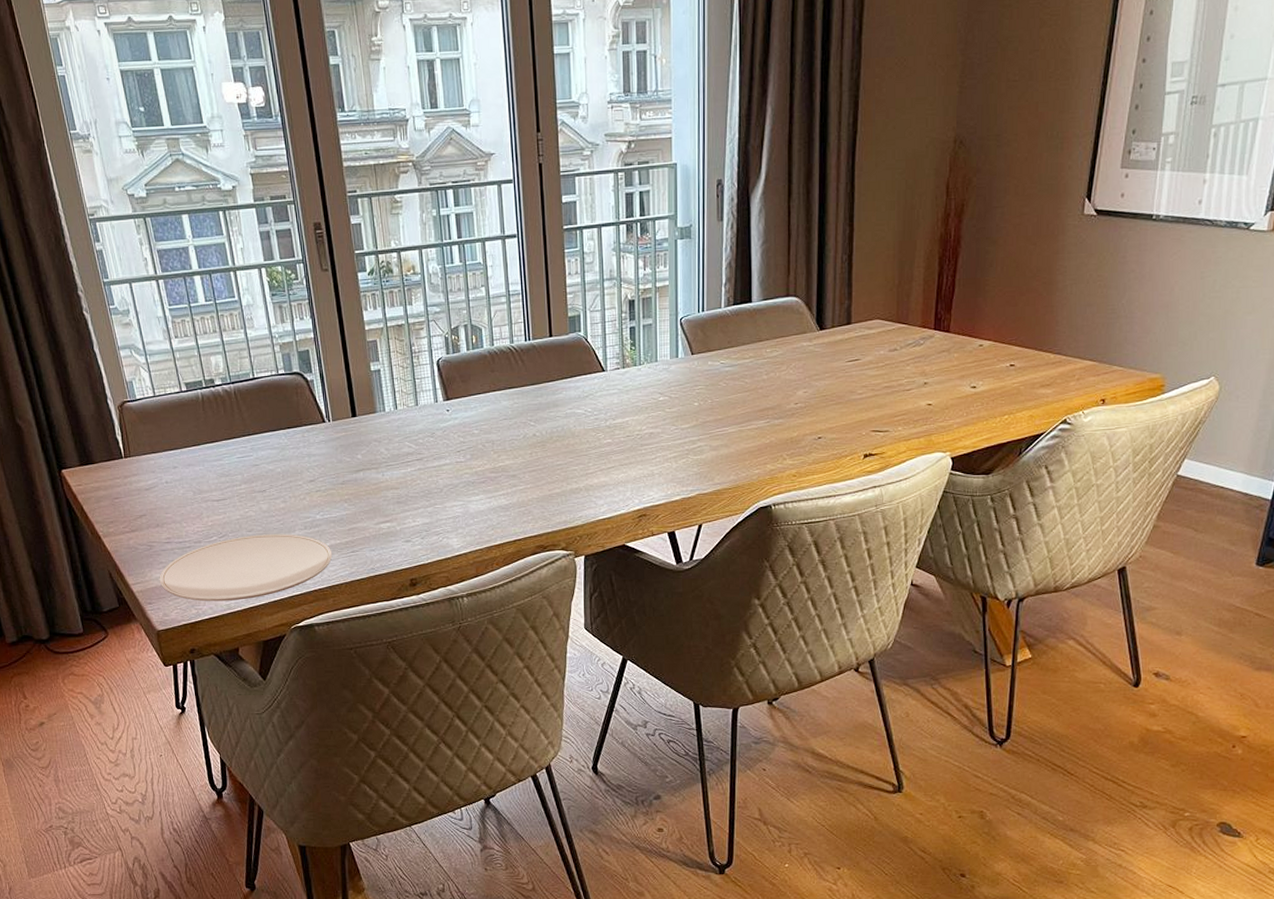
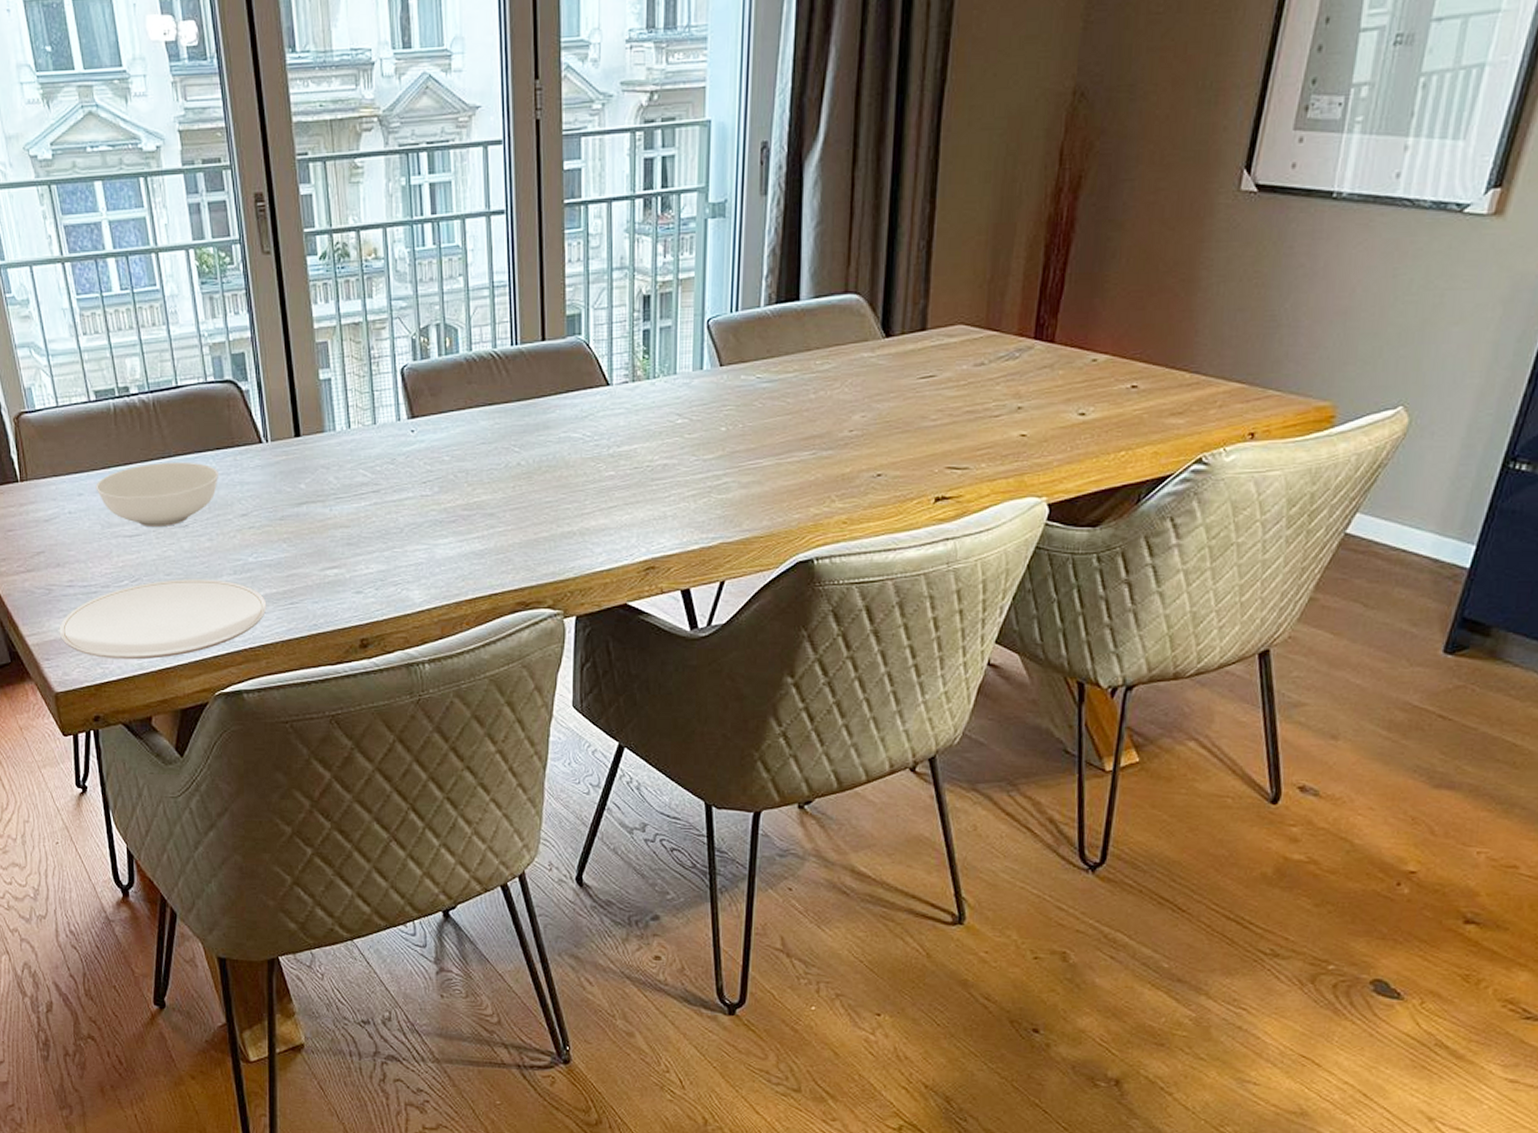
bowl: none [187,439,290,493] -> present [95,461,218,528]

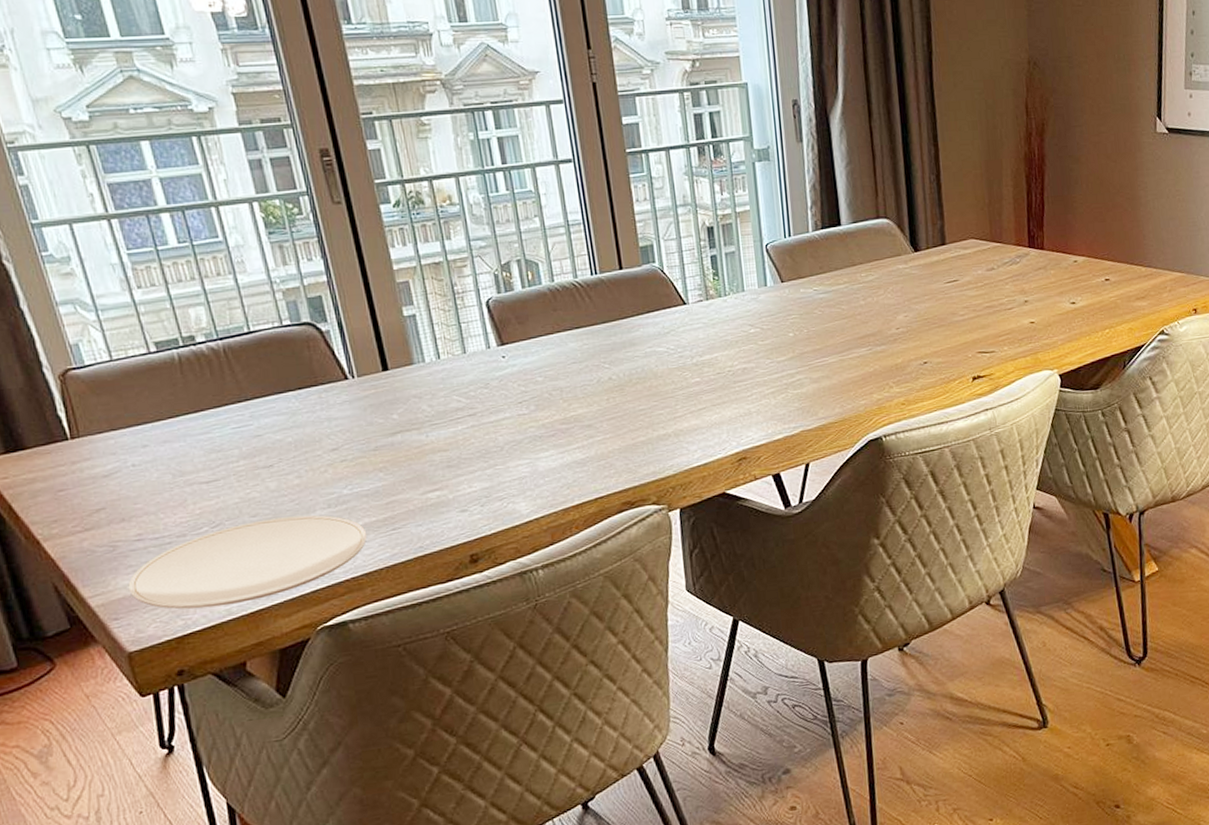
bowl: present [95,461,218,528] -> none [162,403,303,472]

